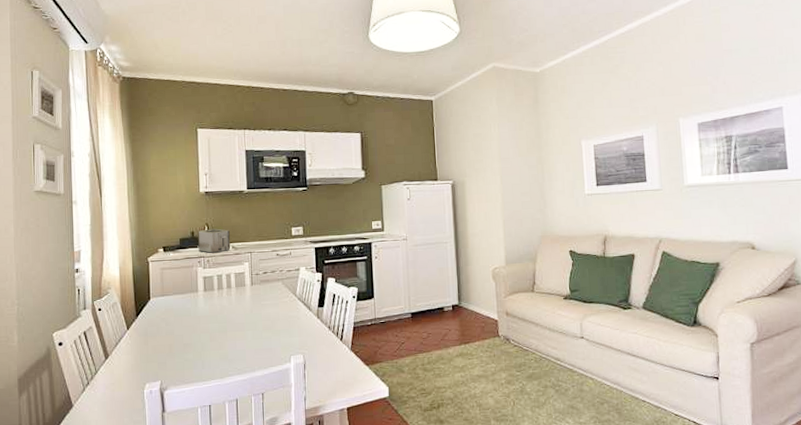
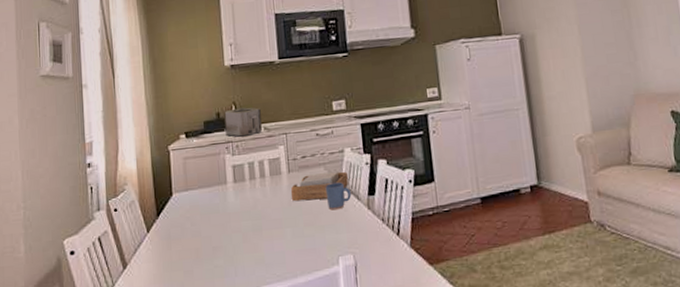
napkin holder: none [252,286,303,310] -> present [290,171,349,202]
mug: none [282,295,304,318] -> present [325,182,352,210]

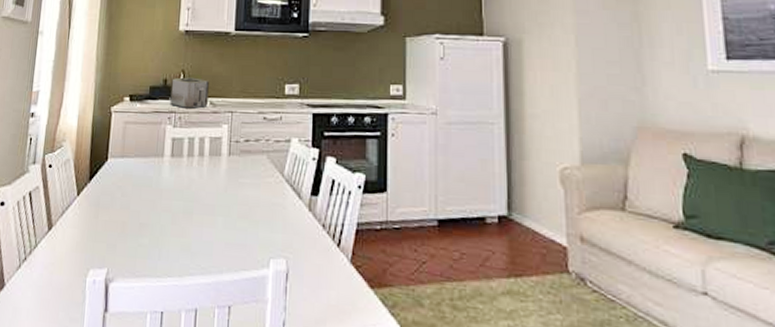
napkin holder: present [290,171,349,202] -> none [227,161,292,191]
mug: present [325,182,352,210] -> none [265,174,293,205]

